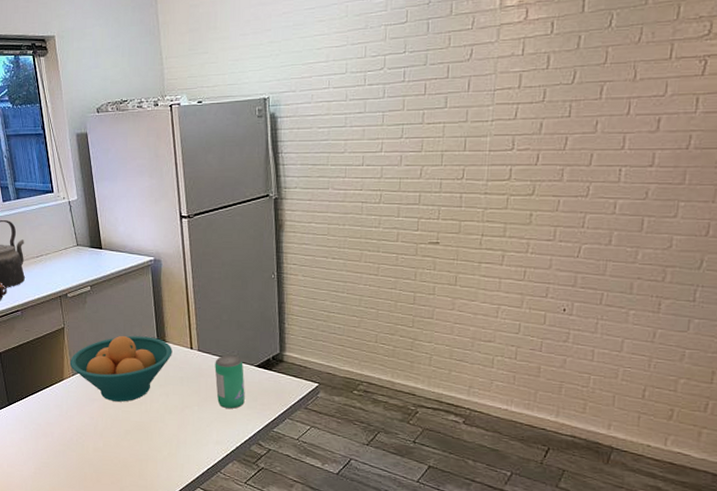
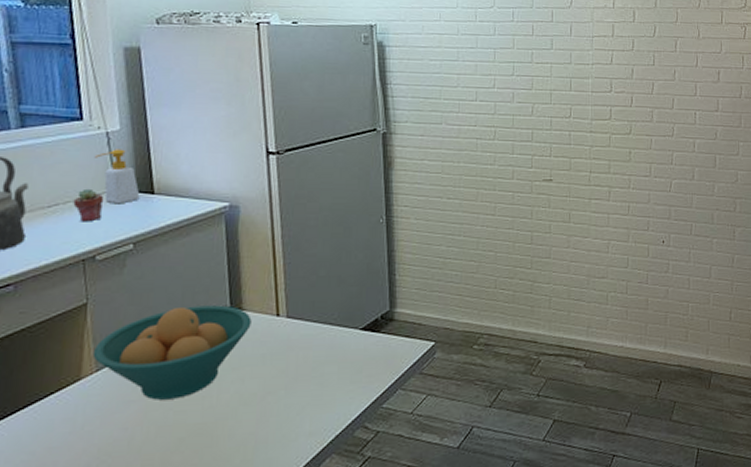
potted succulent: none [51,244,70,269] -> present [73,188,104,222]
soap bottle: none [62,214,93,256] -> present [93,149,140,204]
beverage can: present [214,355,245,410] -> none [308,318,347,388]

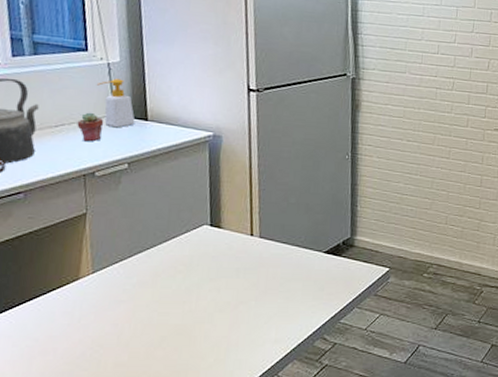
fruit bowl: present [92,305,252,400] -> none [89,221,229,302]

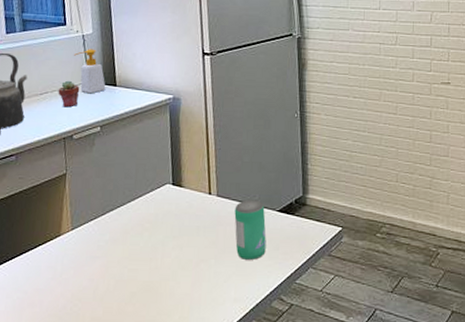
beverage can: none [277,241,311,302] -> present [234,199,267,261]

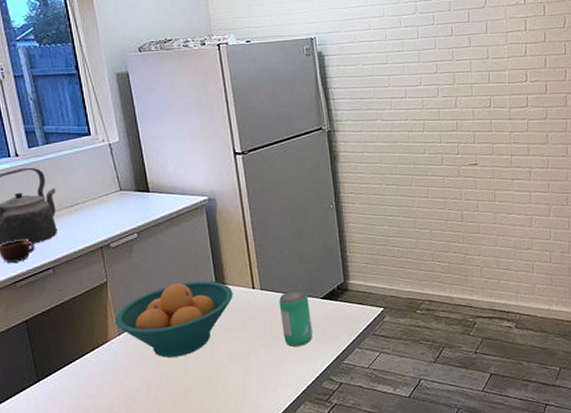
potted succulent: present [58,80,80,108] -> none [89,190,112,217]
fruit bowl: none [69,181,189,259] -> present [115,280,233,358]
soap bottle: present [73,49,106,94] -> none [101,157,139,202]

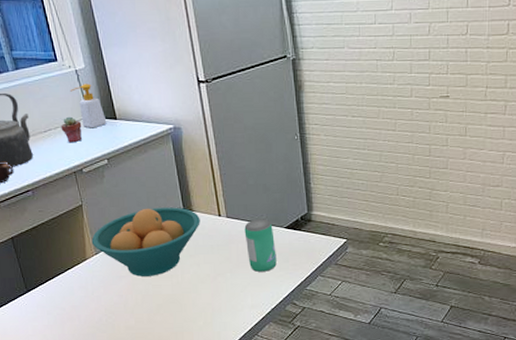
potted succulent: none [89,190,112,217] -> present [61,116,82,143]
soap bottle: none [101,157,139,202] -> present [69,83,107,129]

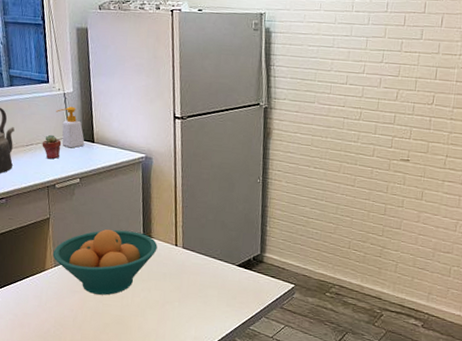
beverage can: present [244,219,277,273] -> none [197,253,226,307]

